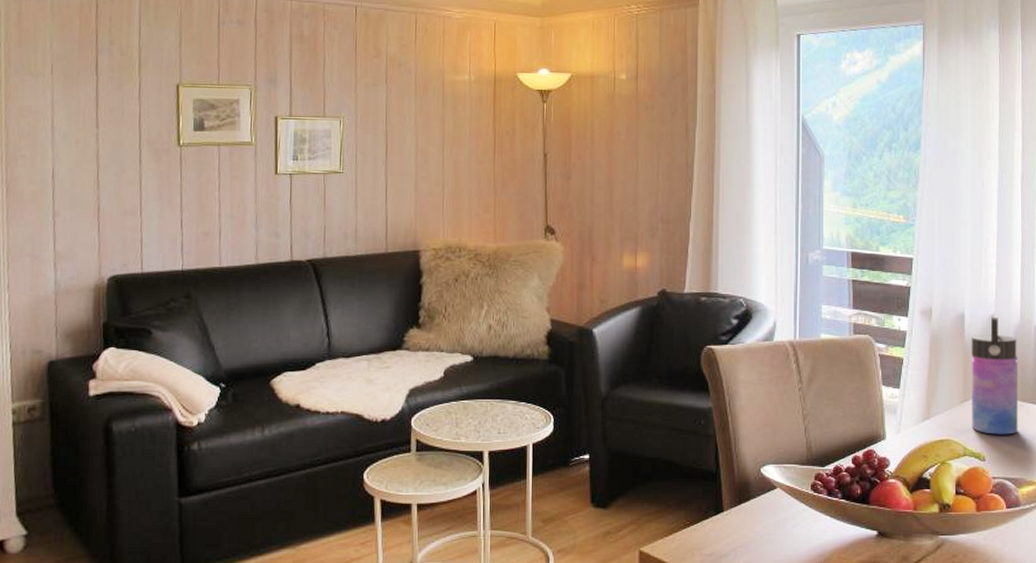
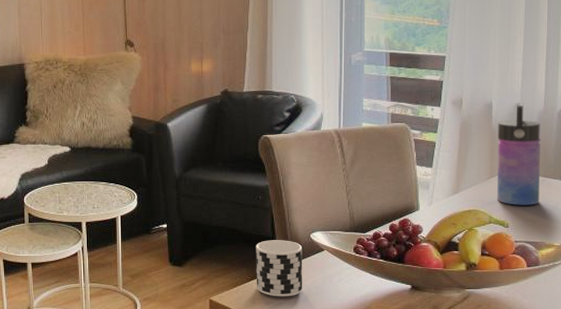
cup: none [696,475,752,547] -> present [256,240,303,297]

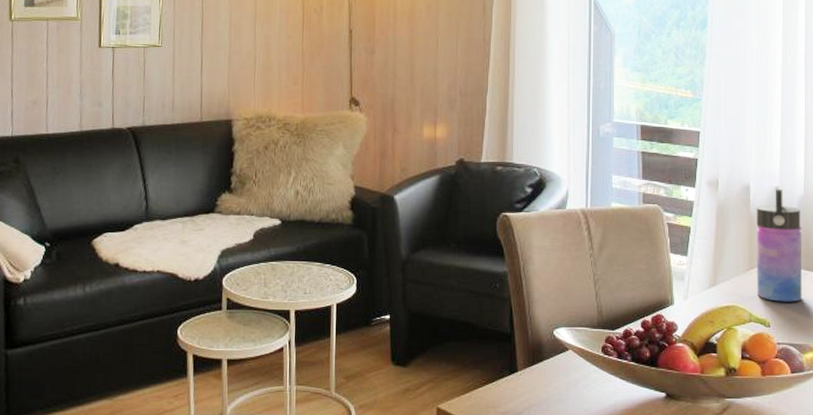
cup: present [256,240,303,297] -> none [491,336,545,406]

